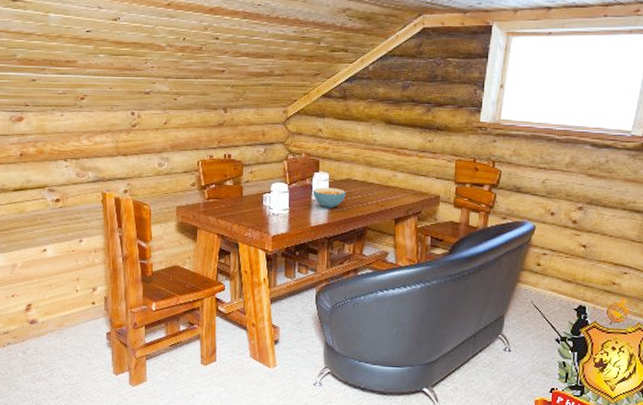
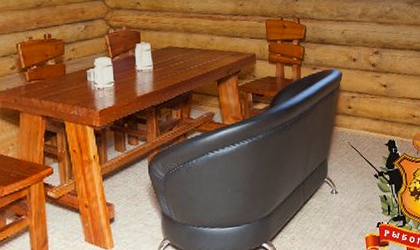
cereal bowl: present [312,187,346,209] -> none [136,56,169,77]

